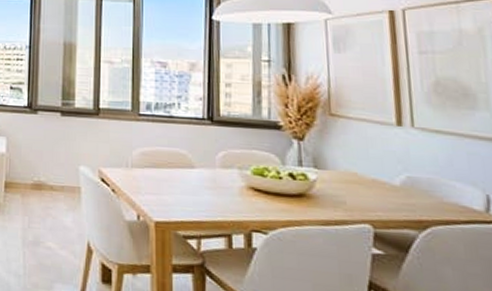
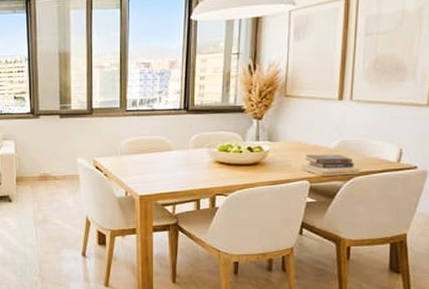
books: none [358,190,439,223] -> present [300,154,361,176]

